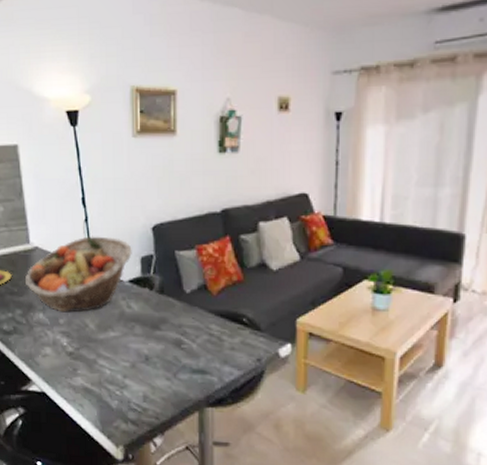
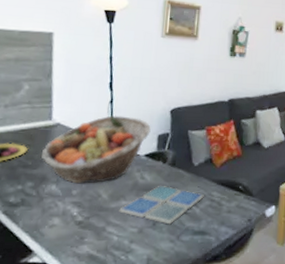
drink coaster: none [108,315,201,360] -> present [119,185,204,225]

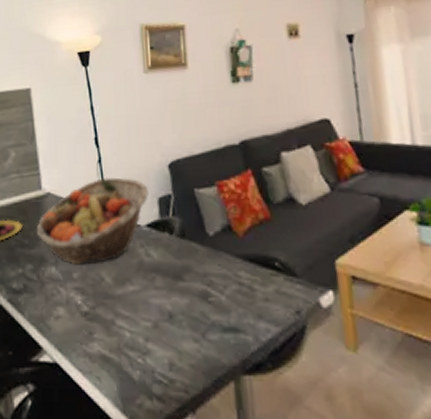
drink coaster: present [119,185,204,225] -> none [127,263,229,318]

